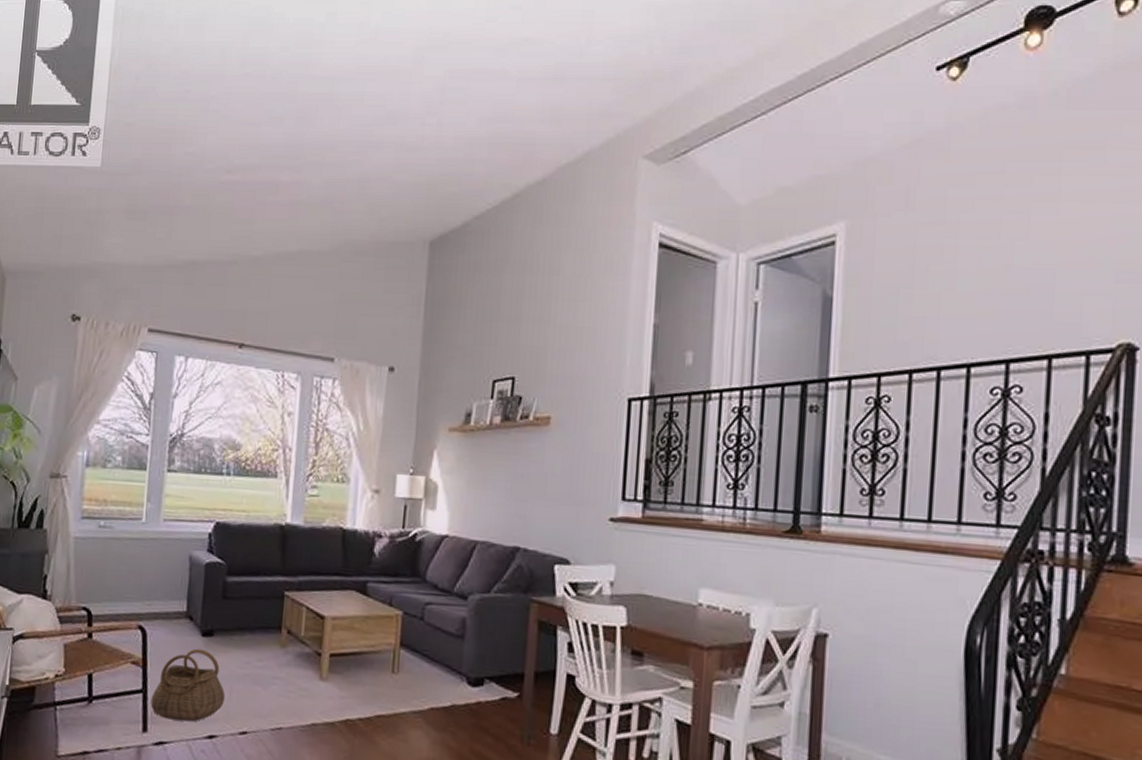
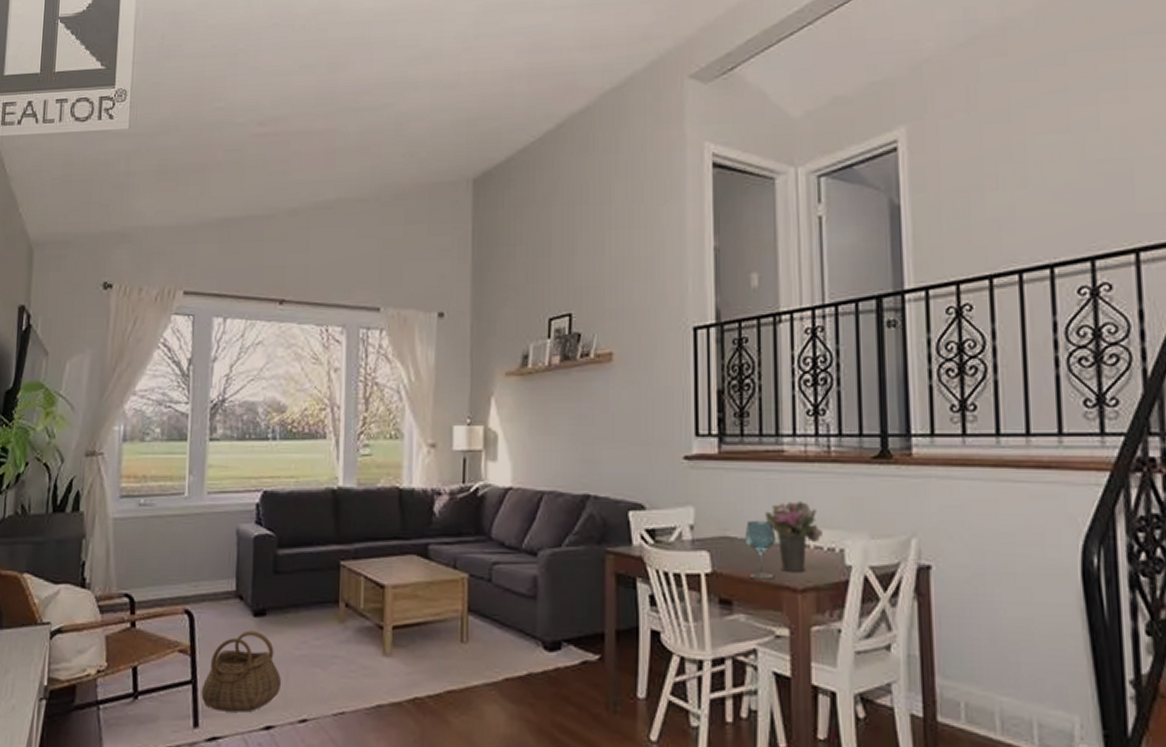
wine glass: none [659,581,689,637] -> present [744,520,776,580]
flower bouquet: none [680,566,731,632] -> present [765,501,822,573]

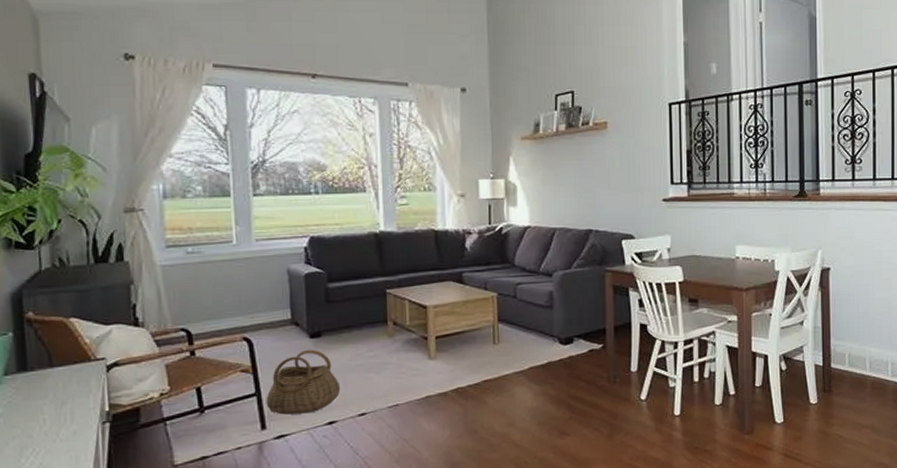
wine glass: present [744,520,776,580] -> none [706,242,728,284]
flower bouquet: present [765,501,822,573] -> none [721,228,760,278]

